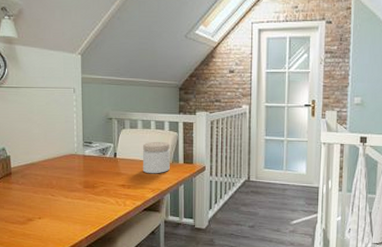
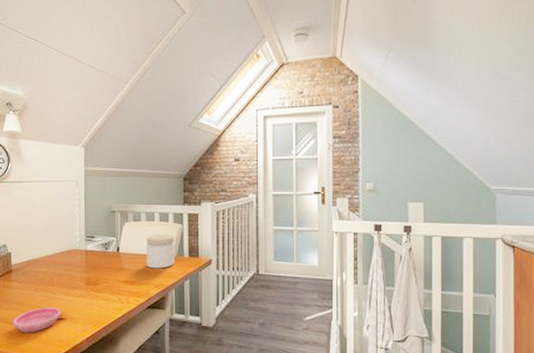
saucer: none [14,208,61,232] -> present [13,307,62,333]

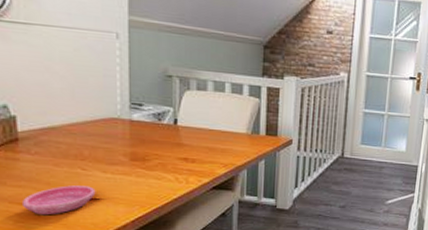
jar: present [146,234,175,269] -> none [212,107,249,147]

